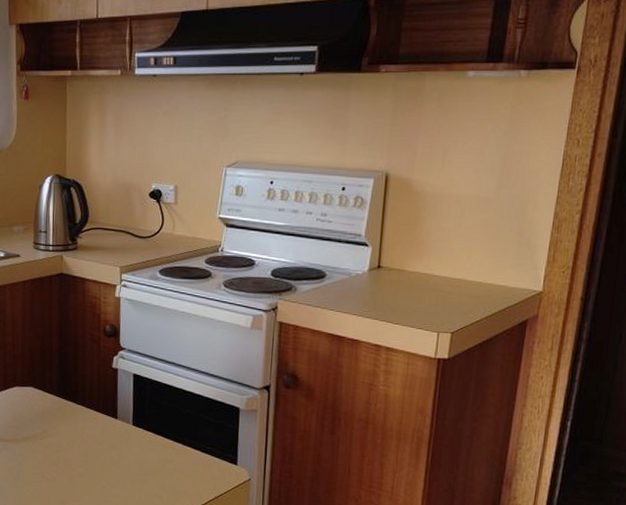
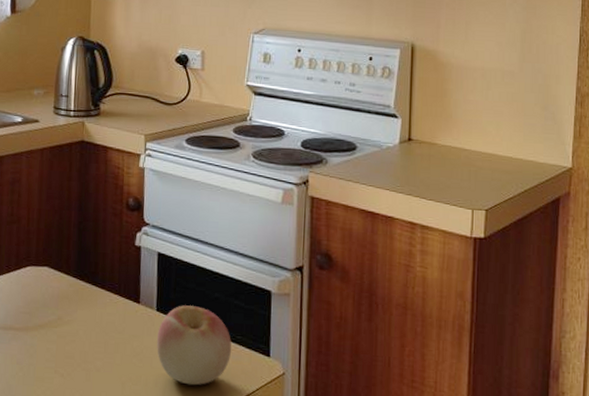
apple: none [133,420,202,489] -> present [157,305,232,386]

